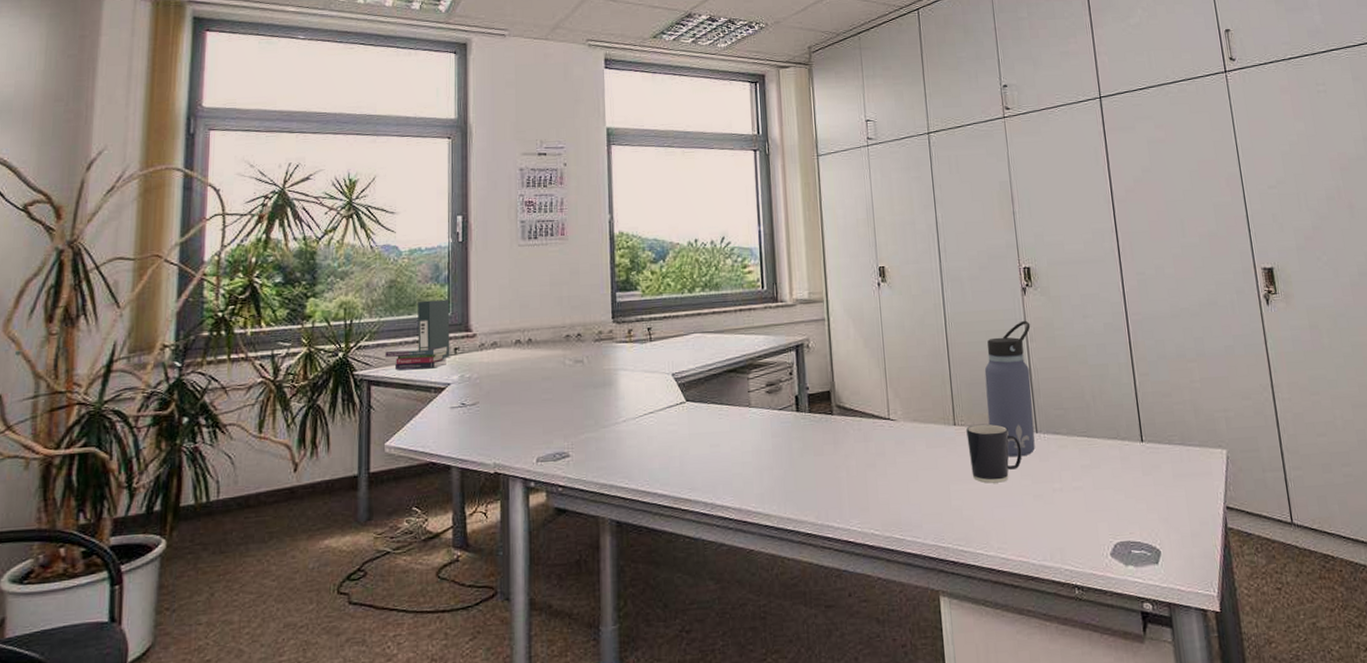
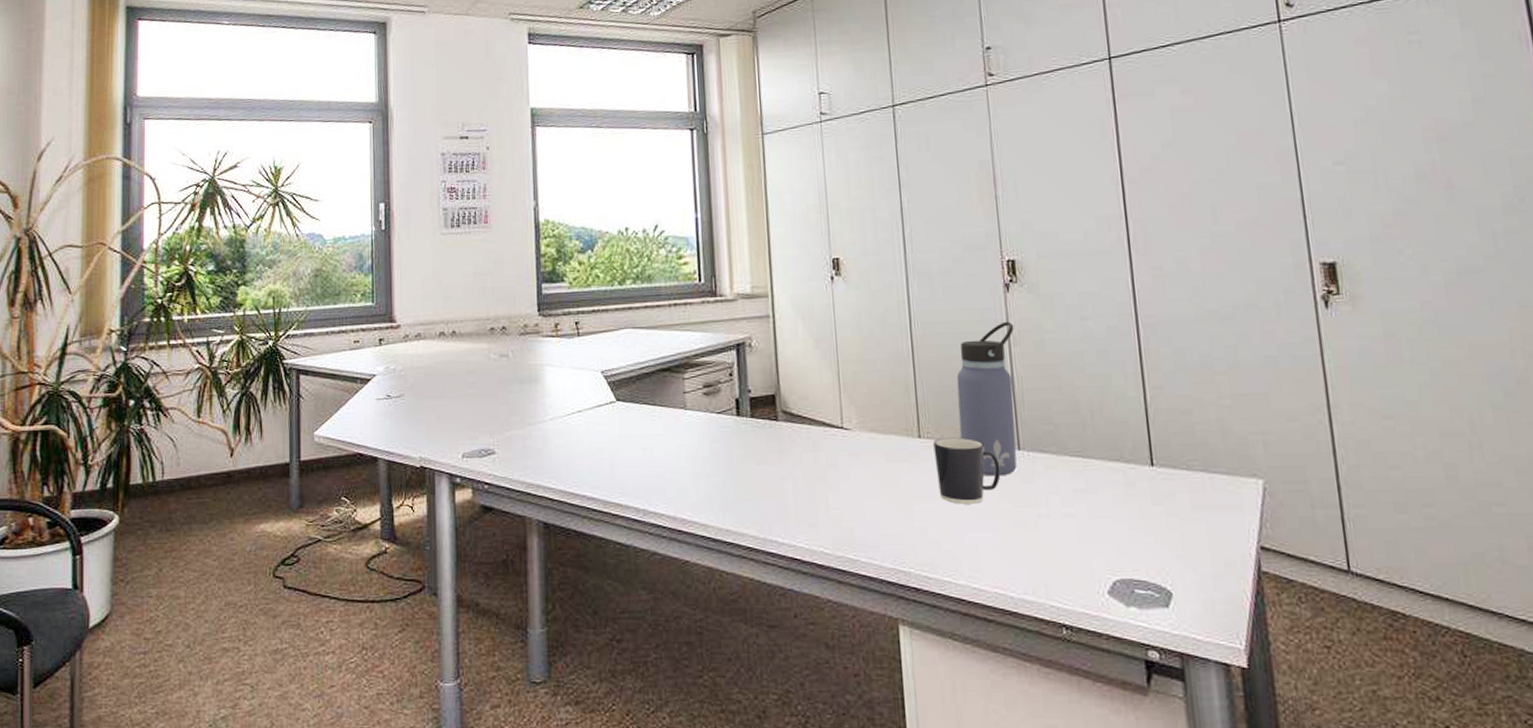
books: present [385,346,448,370] -> none [313,336,373,360]
binder: present [418,299,450,359] -> none [343,289,375,350]

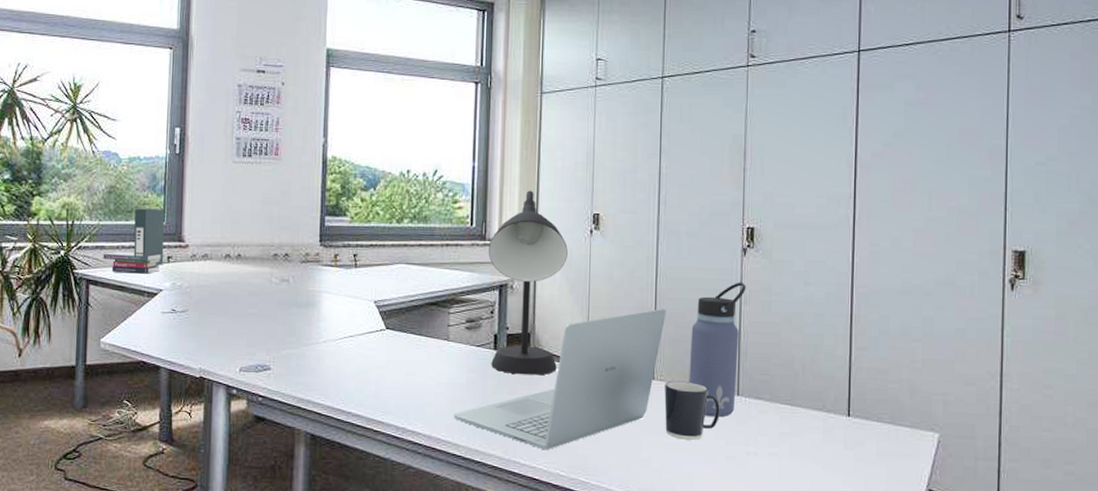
books: none [313,336,373,360] -> present [103,252,161,274]
binder: none [343,289,375,350] -> present [133,208,165,266]
laptop: none [698,356,926,526] -> present [453,308,667,450]
desk lamp: none [720,238,809,442] -> present [488,190,568,376]

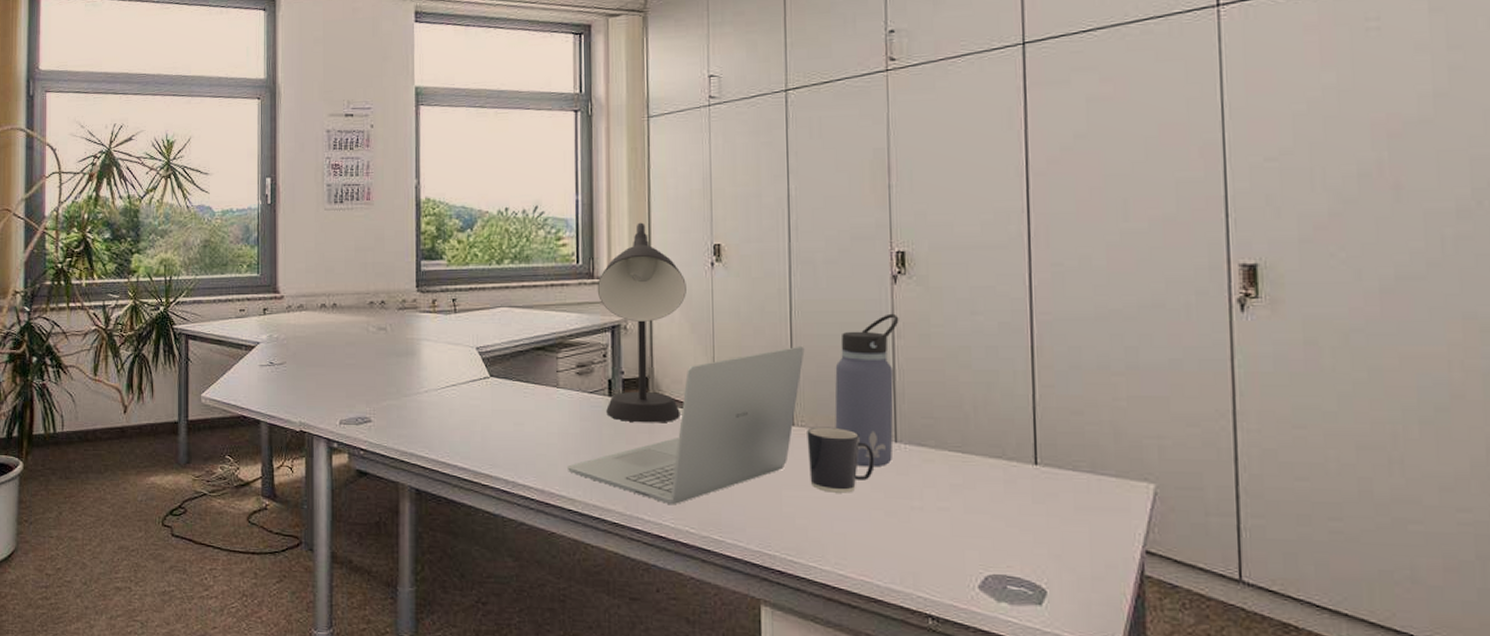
books: present [103,252,161,274] -> none [201,306,257,327]
binder: present [133,208,165,266] -> none [230,260,260,318]

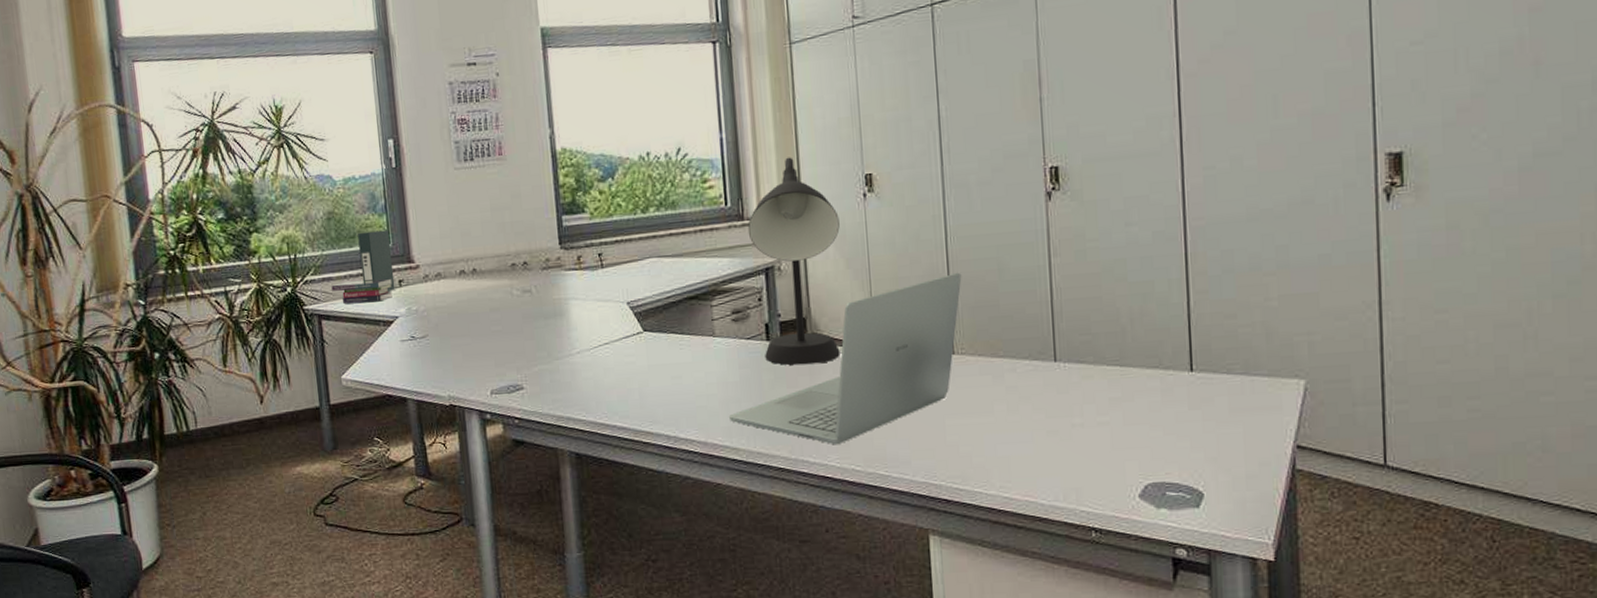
books: none [201,306,257,327] -> present [331,278,393,304]
binder: none [230,260,260,318] -> present [358,229,396,292]
mug: present [807,426,875,493] -> none [967,351,1035,418]
water bottle: present [834,313,899,468] -> none [993,231,1055,389]

